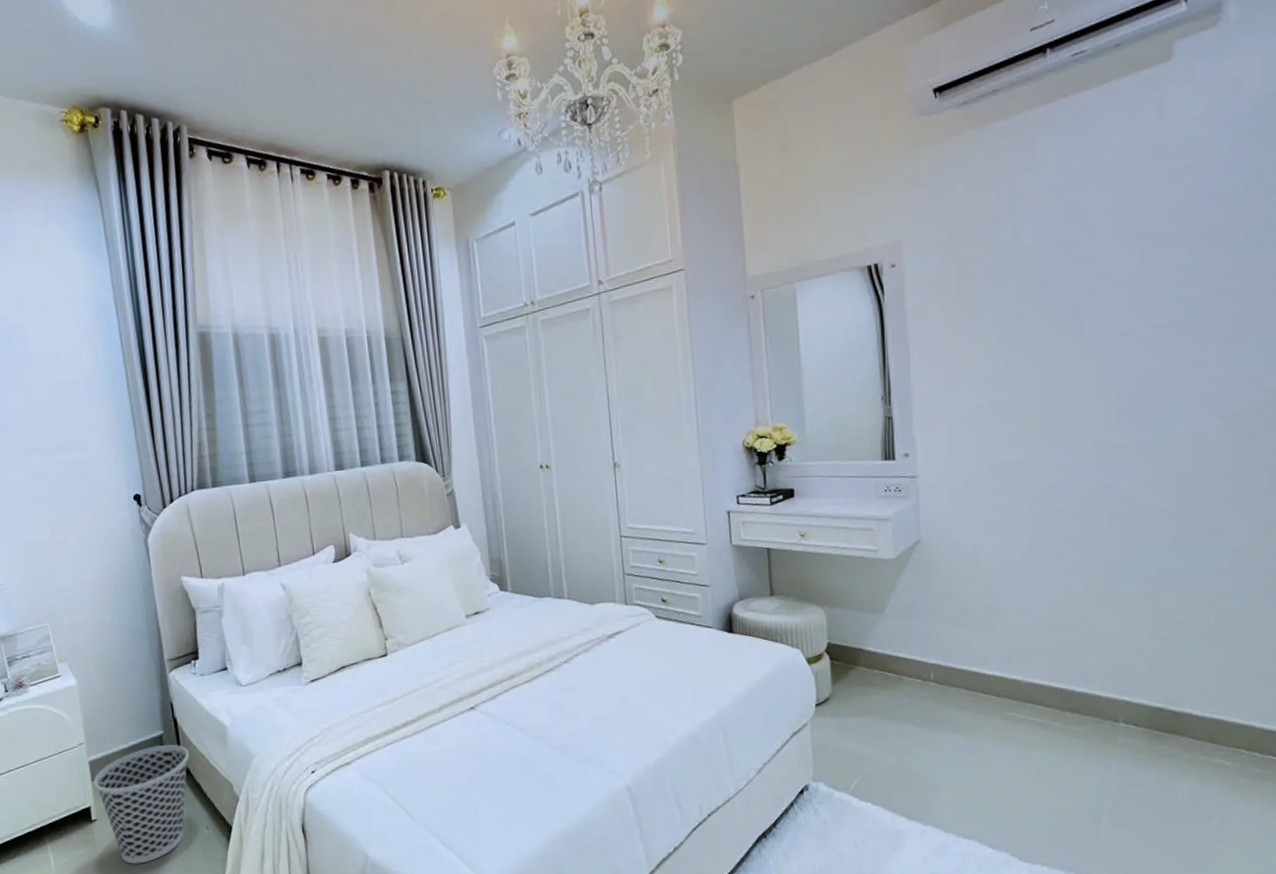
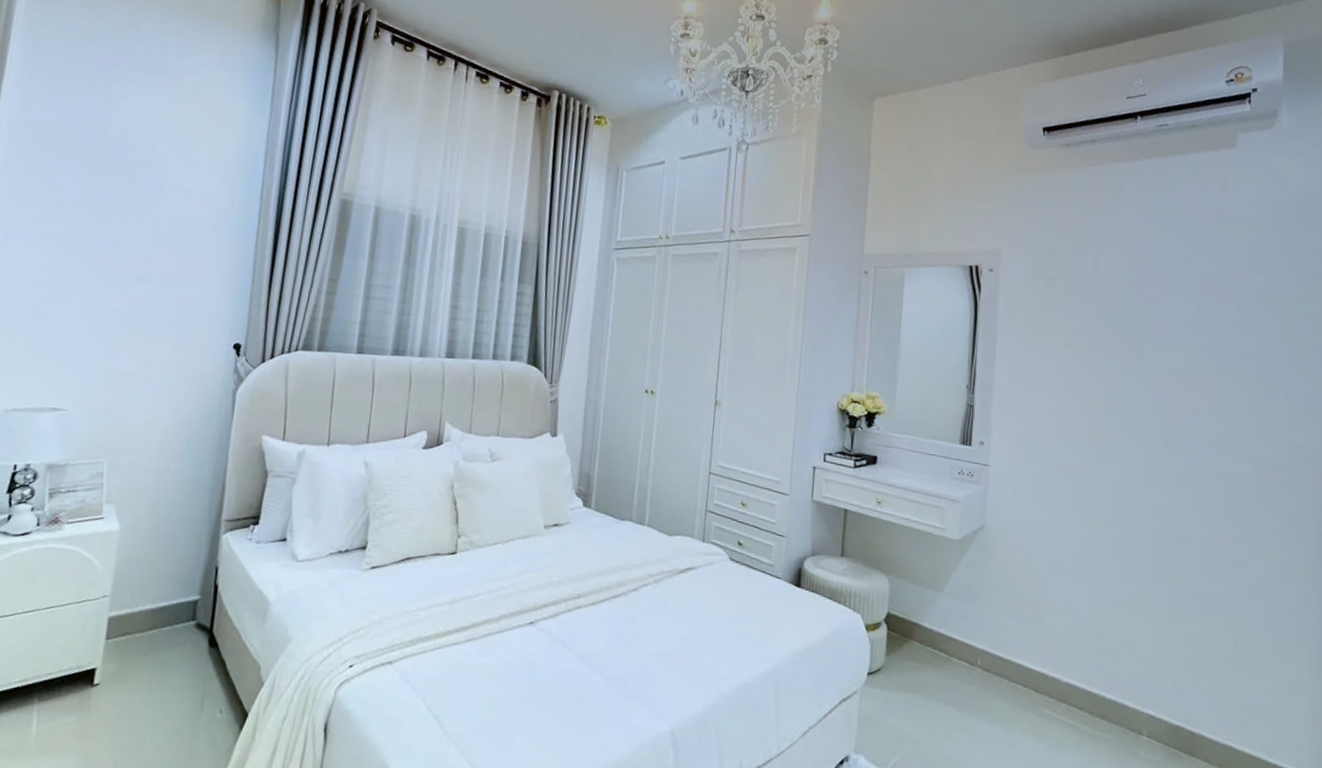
wastebasket: present [93,745,189,864] -> none [107,611,222,742]

